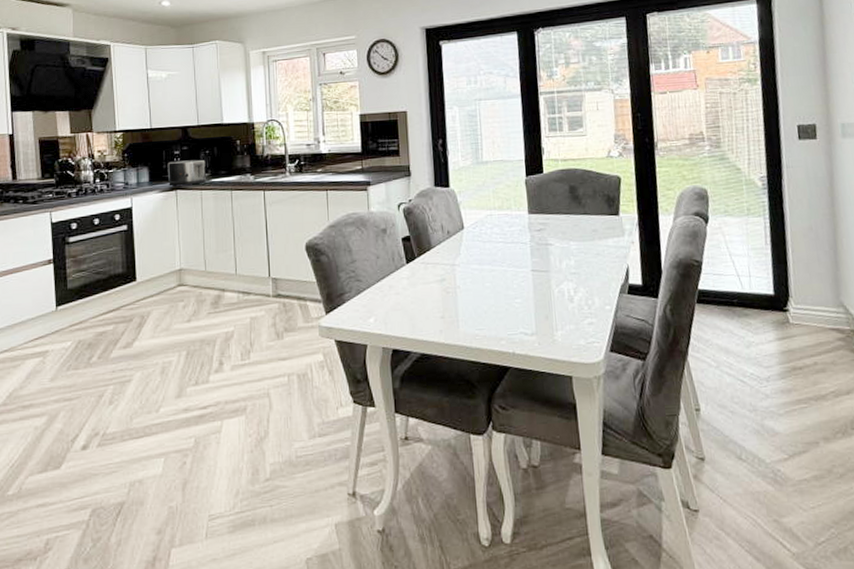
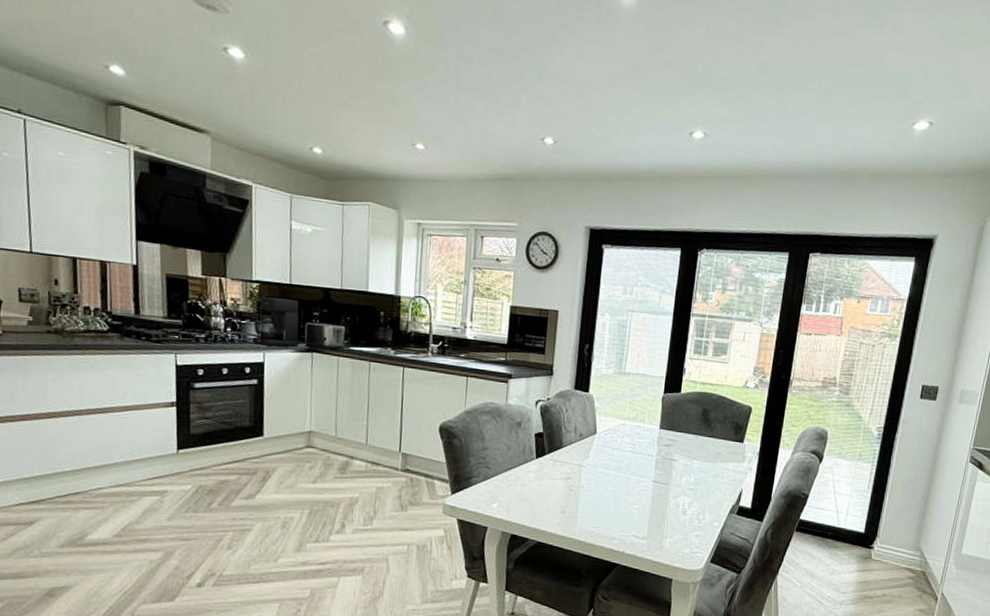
coffee maker: none [119,142,162,191] -> present [251,297,299,347]

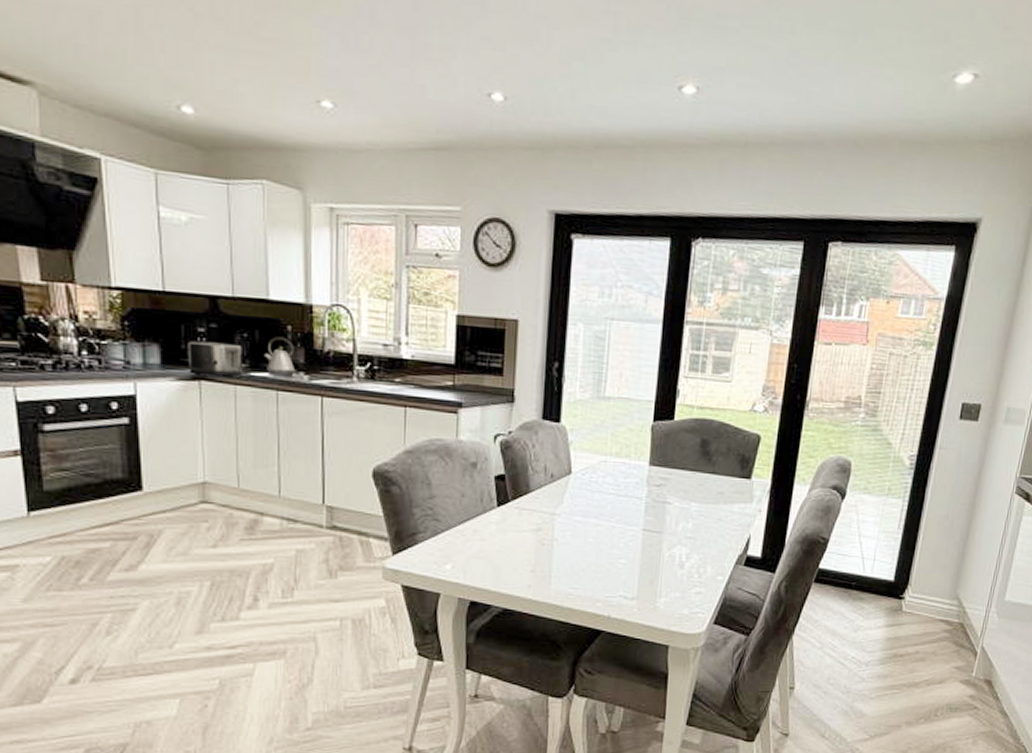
coffee maker: present [251,297,299,347] -> none [117,309,180,374]
kettle: none [361,320,385,352] -> present [263,336,296,378]

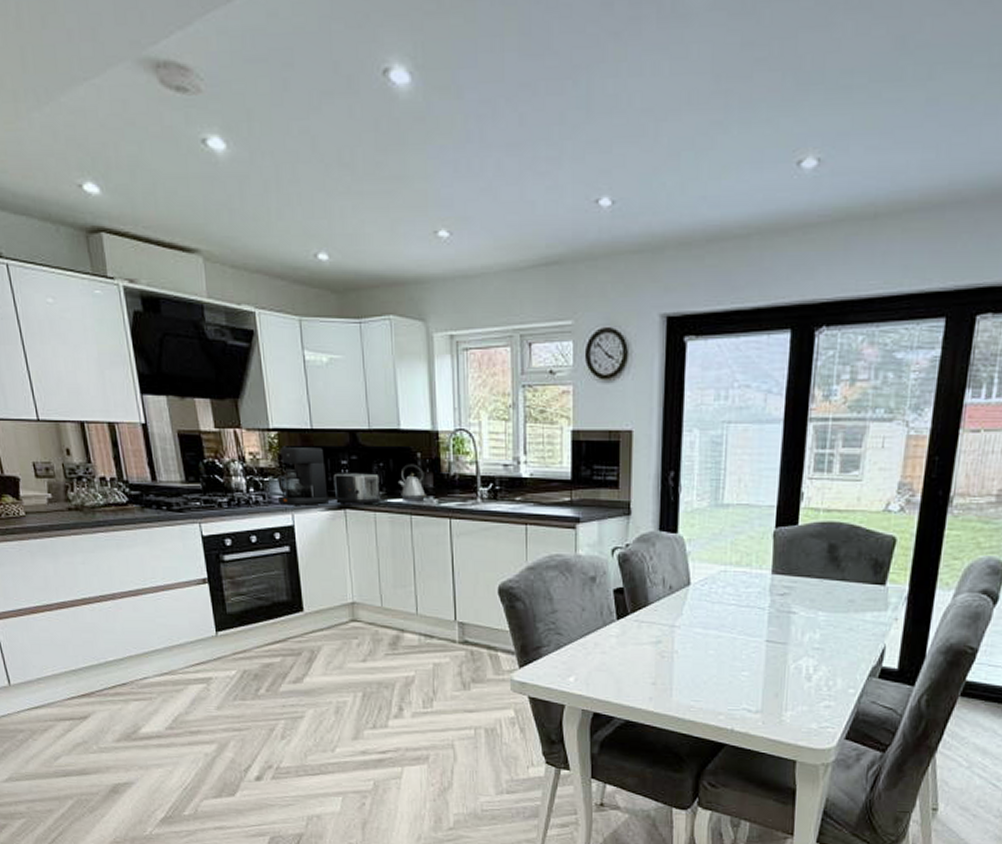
coffee maker: none [117,309,180,374] -> present [277,447,328,505]

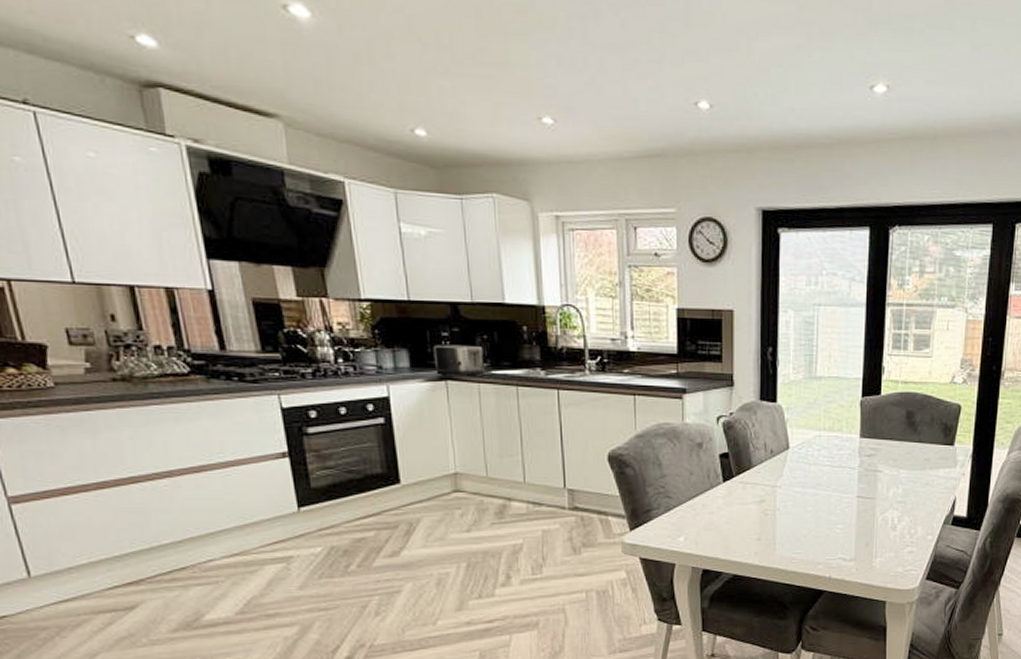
coffee maker: present [277,447,328,505] -> none [370,318,428,377]
kettle: present [397,464,426,502] -> none [502,337,533,374]

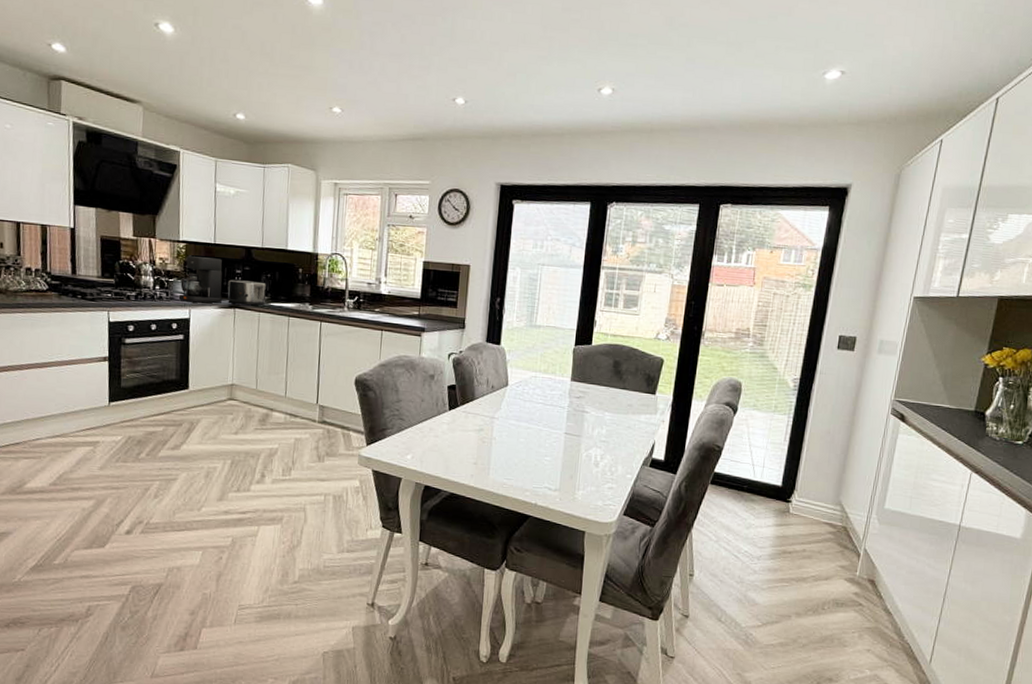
coffee maker: none [370,318,428,377] -> present [178,256,223,303]

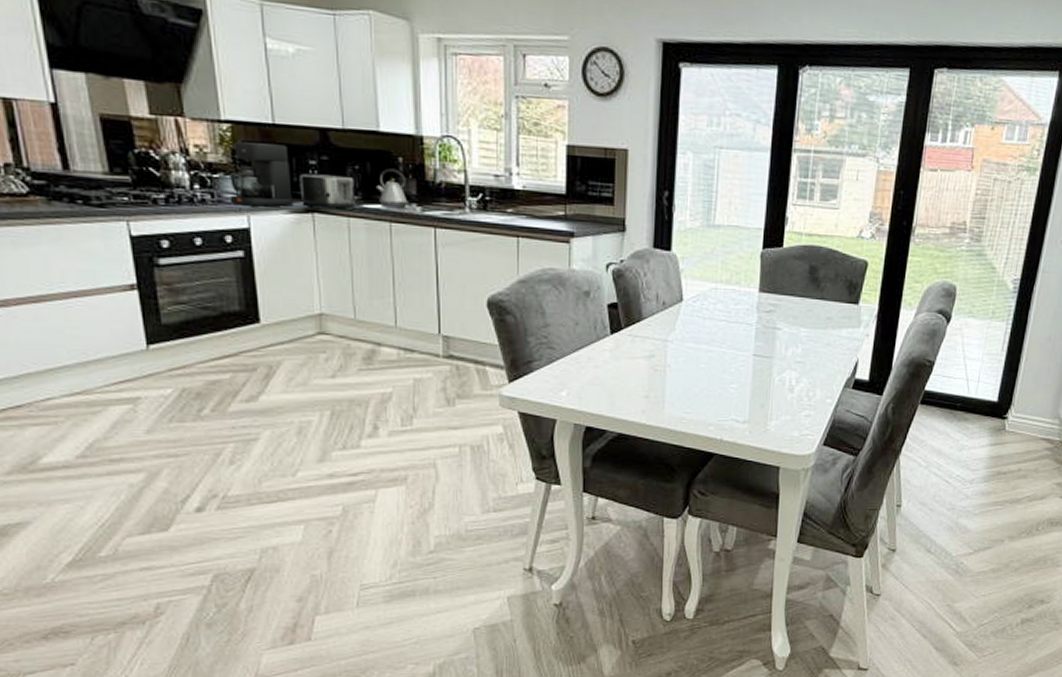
kettle: none [281,277,303,307] -> present [375,168,408,209]

